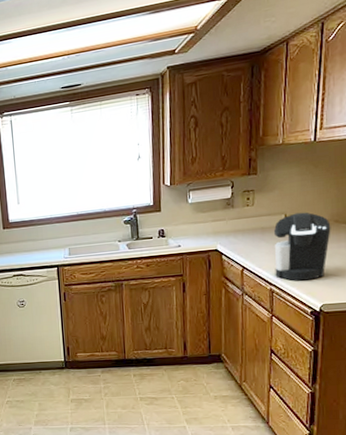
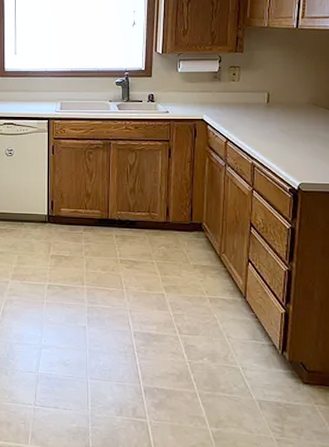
coffee maker: present [274,212,331,281] -> none [257,92,310,158]

